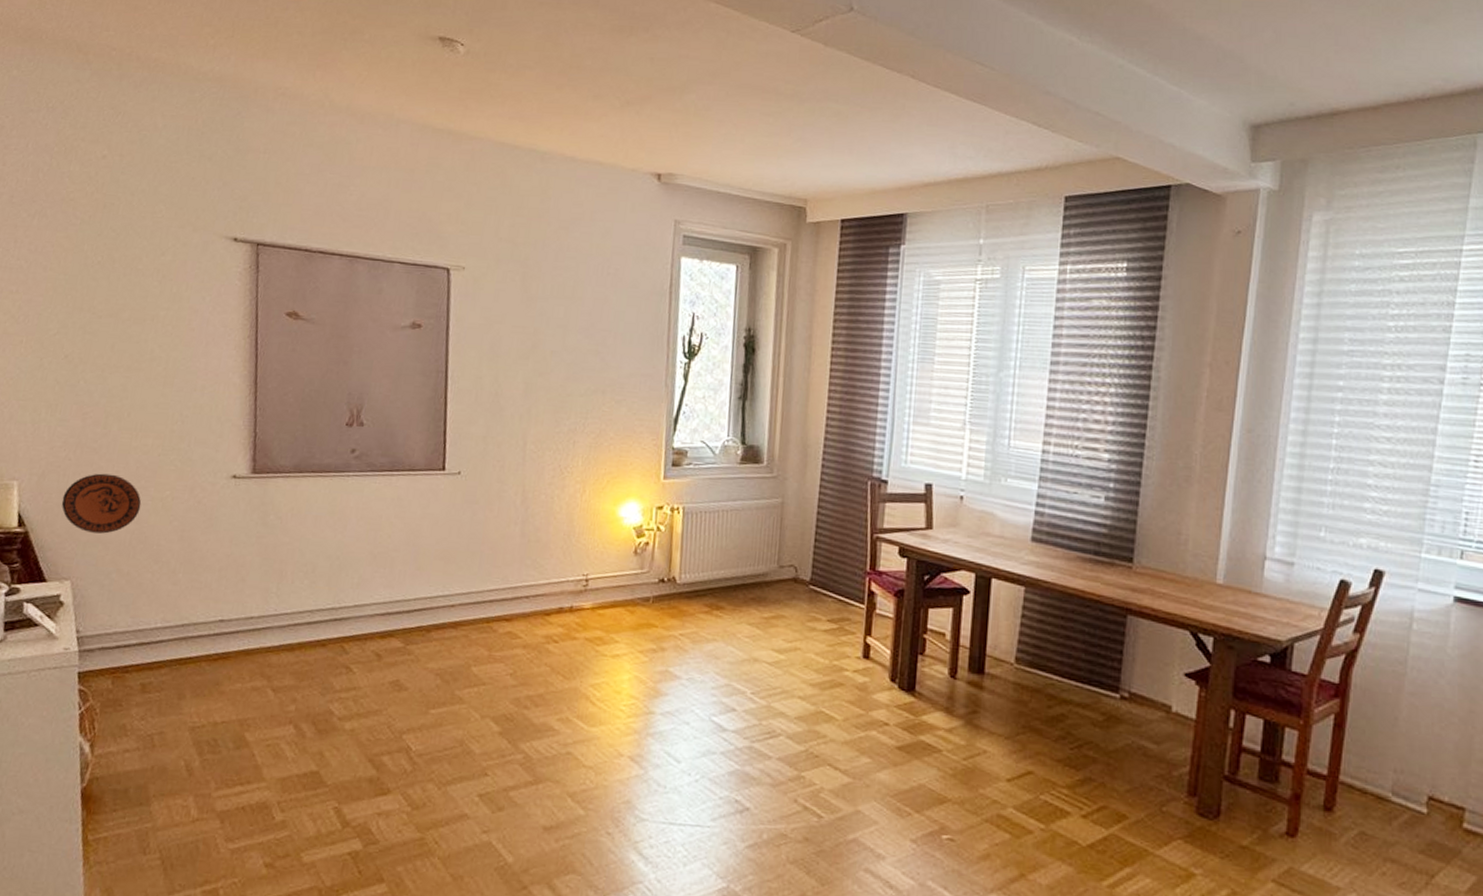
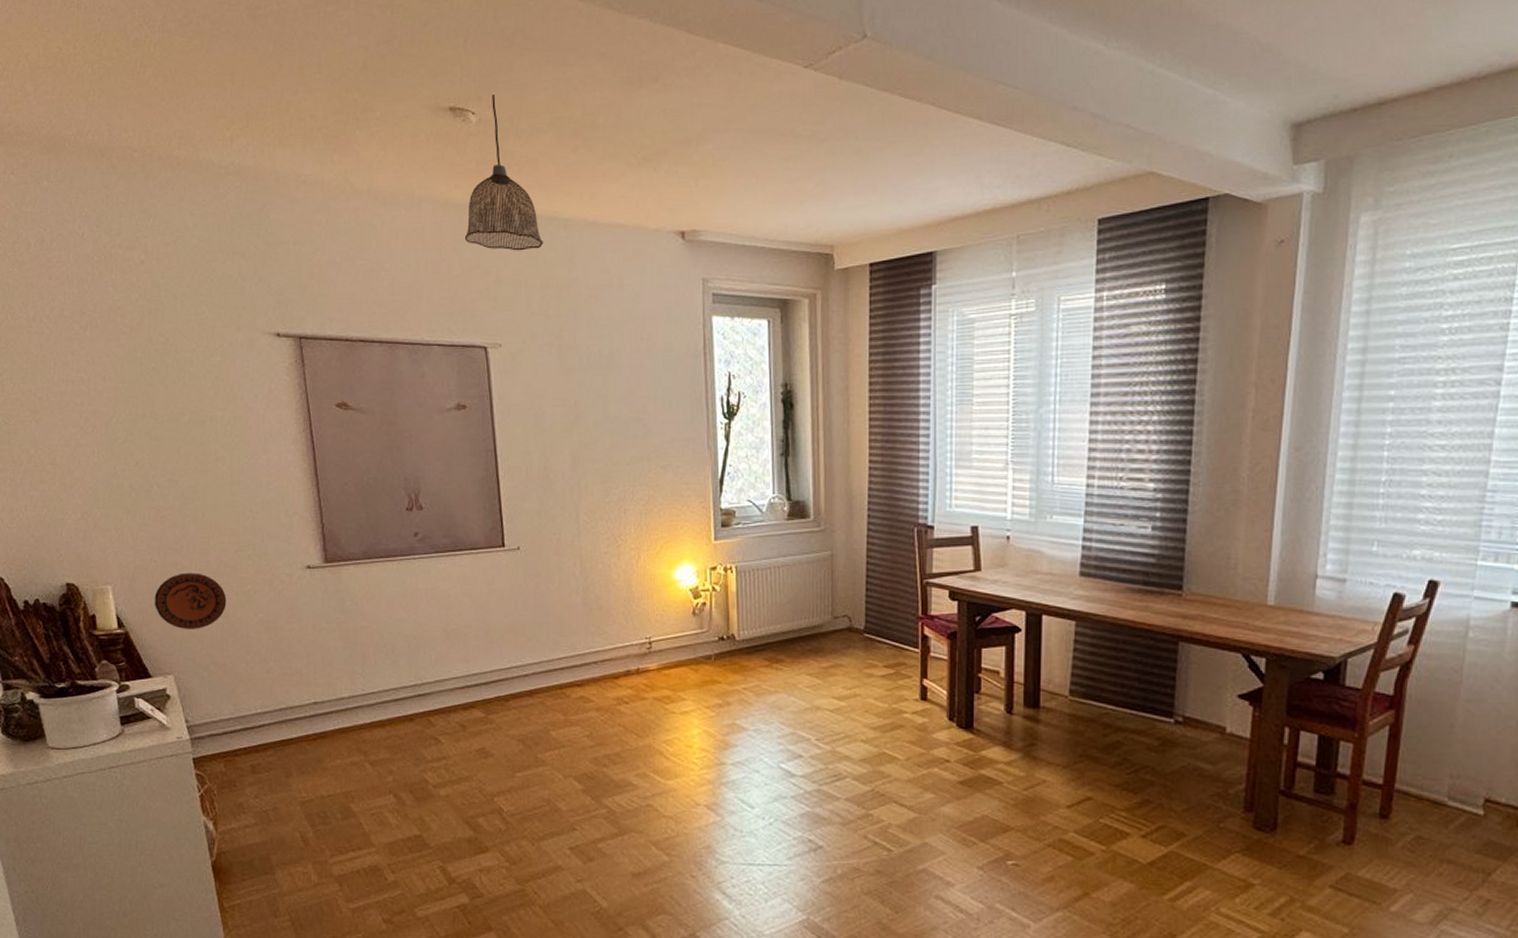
pendant lamp: none [439,29,520,179] -> present [464,95,544,251]

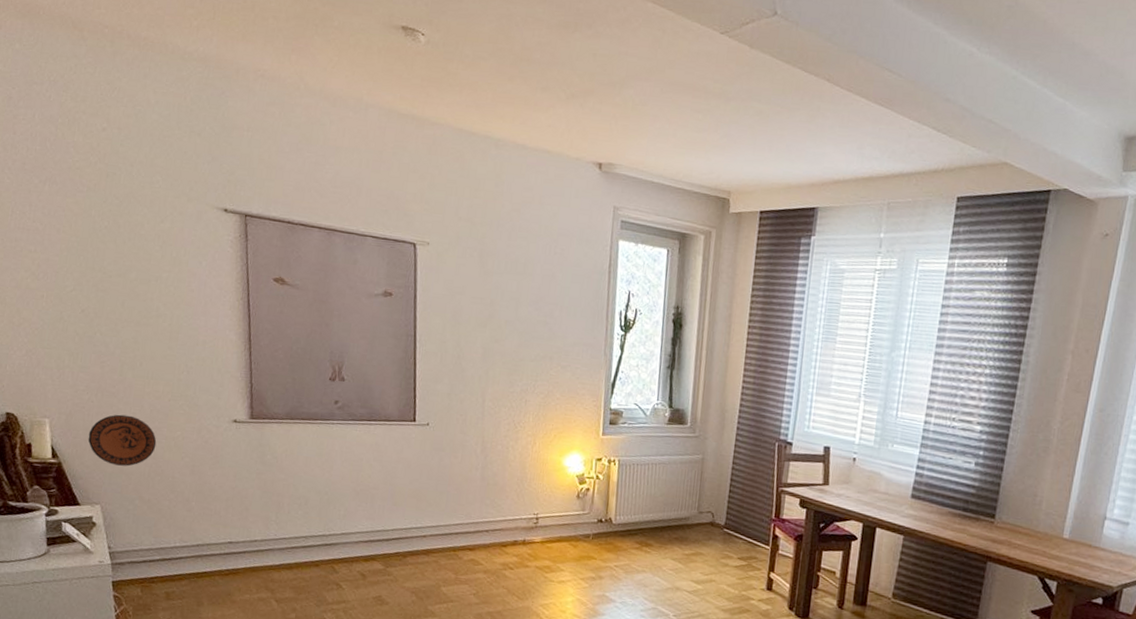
pendant lamp: present [464,95,544,251] -> none [404,20,476,163]

